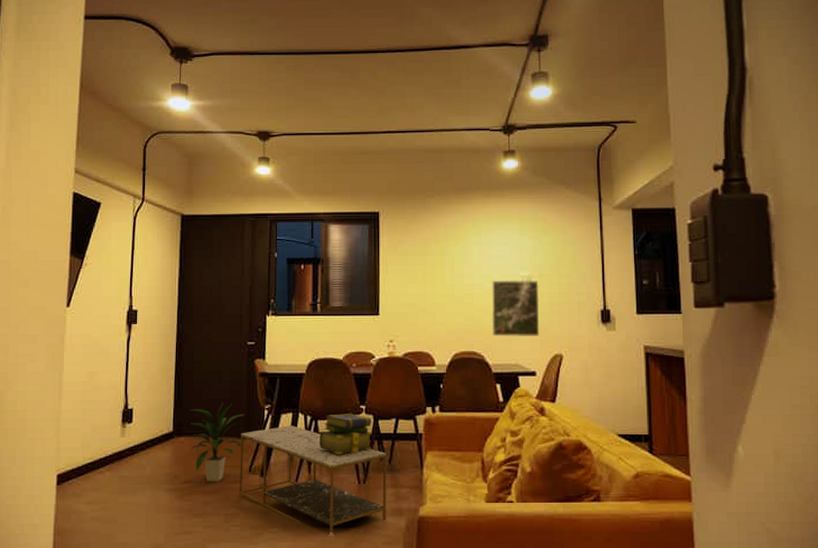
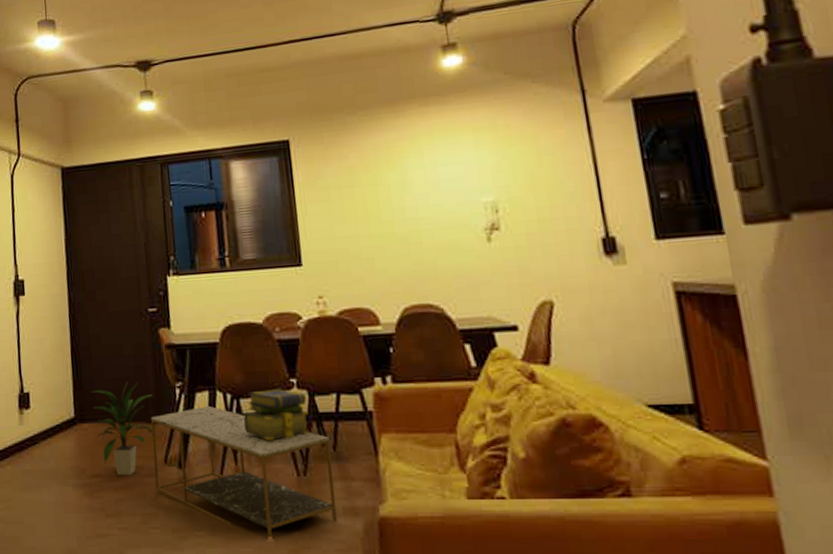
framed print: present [491,280,539,336] -> none [444,206,517,283]

